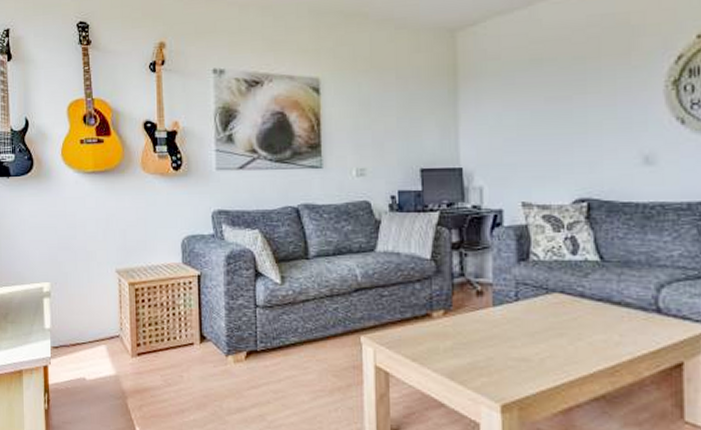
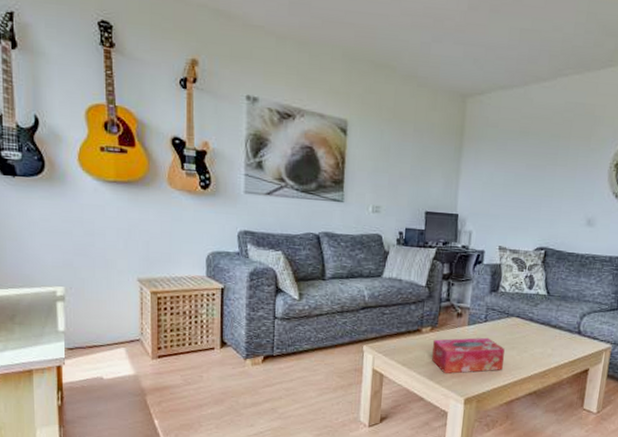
tissue box: none [448,321,551,372] -> present [432,337,505,374]

